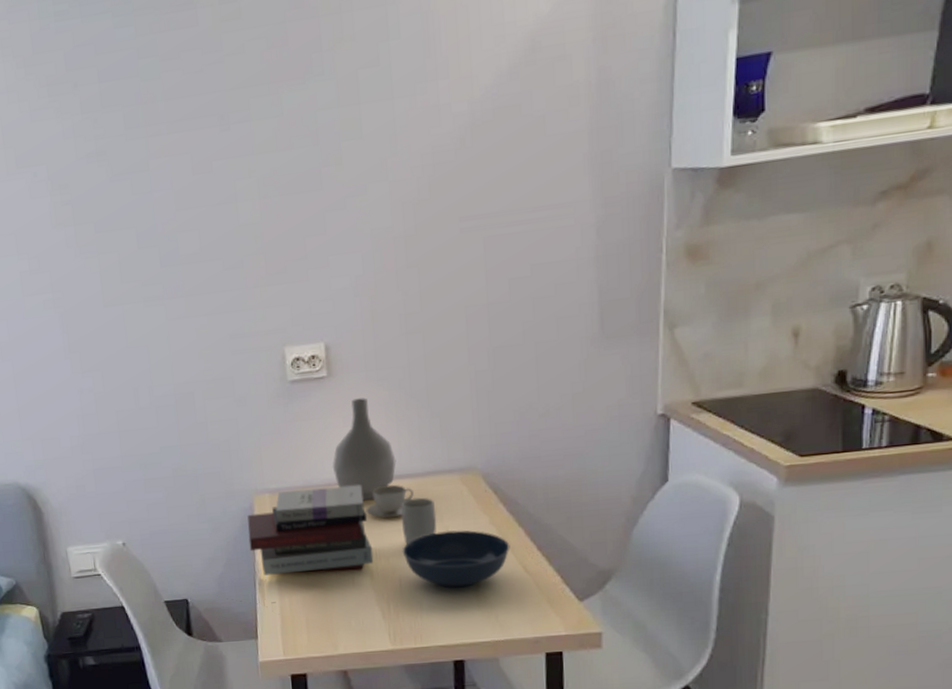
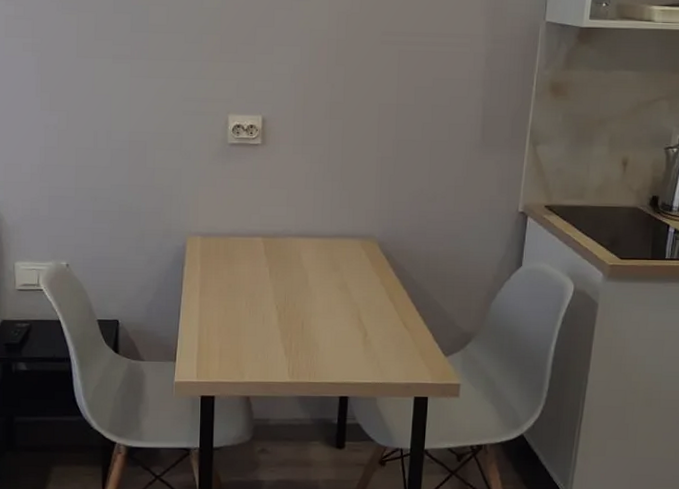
books: present [247,485,374,576] -> none [178,236,283,310]
vase: present [332,397,397,500] -> none [256,166,310,252]
teacup: present [366,484,414,518] -> none [281,241,322,269]
mug: present [401,497,437,544] -> none [308,255,338,293]
bowl: present [402,530,510,589] -> none [307,285,395,336]

